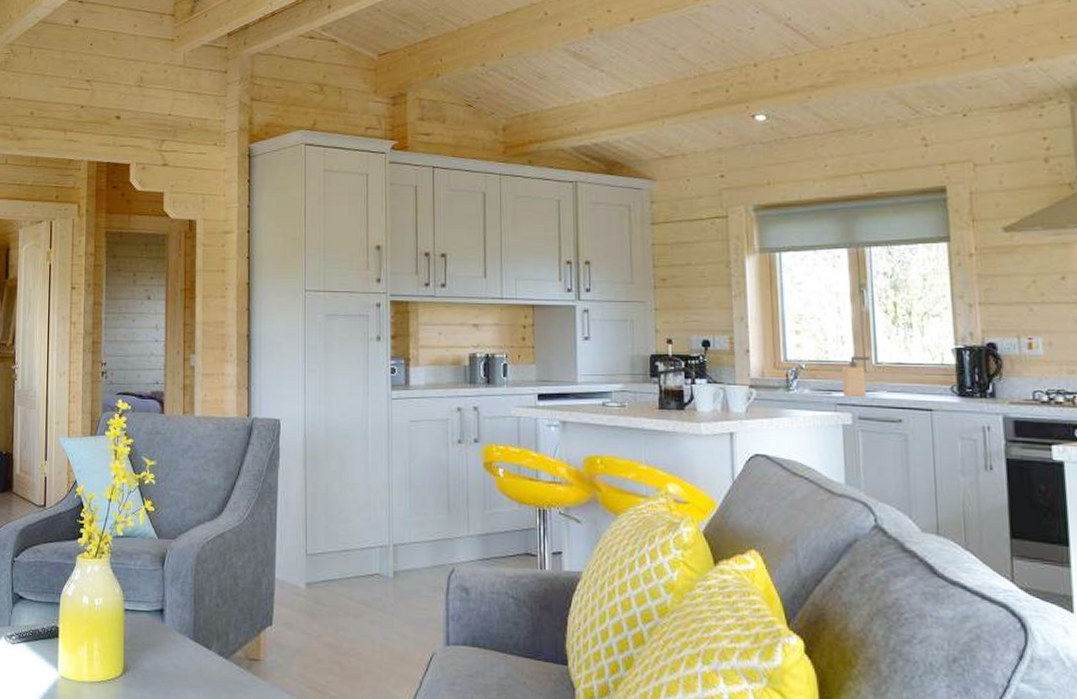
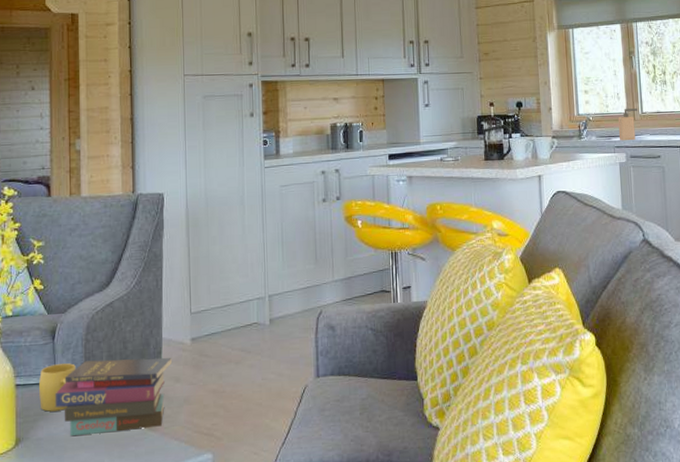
mug: none [148,593,186,643] -> present [39,363,77,412]
books: none [163,593,286,676] -> present [55,357,173,435]

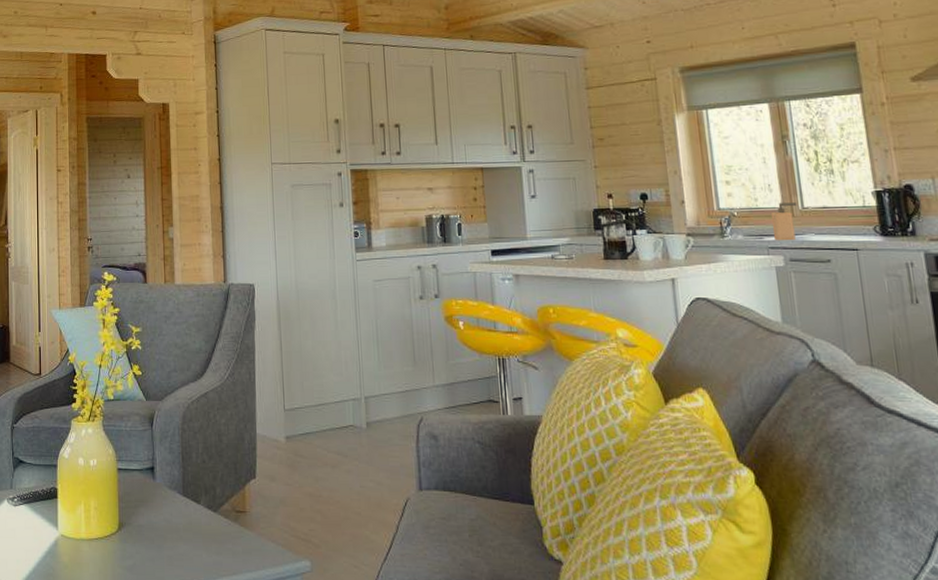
mug: present [39,363,77,412] -> none [139,452,174,499]
books: present [55,357,173,435] -> none [154,451,268,527]

